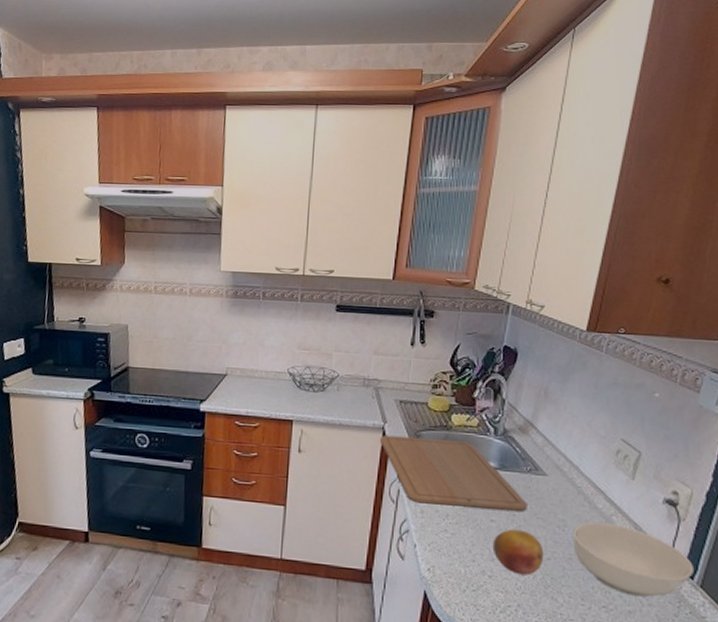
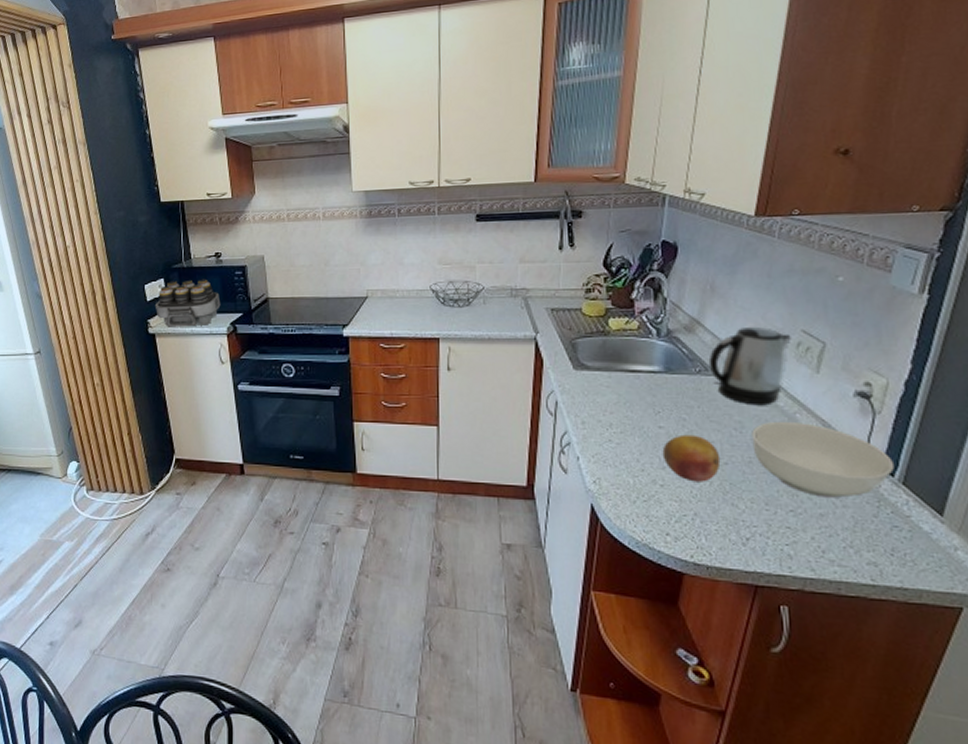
spice rack: none [12,342,80,389] -> present [154,279,221,327]
chopping board: present [379,435,527,511] -> none [532,345,699,415]
kettle: none [538,432,611,506] -> present [708,327,790,404]

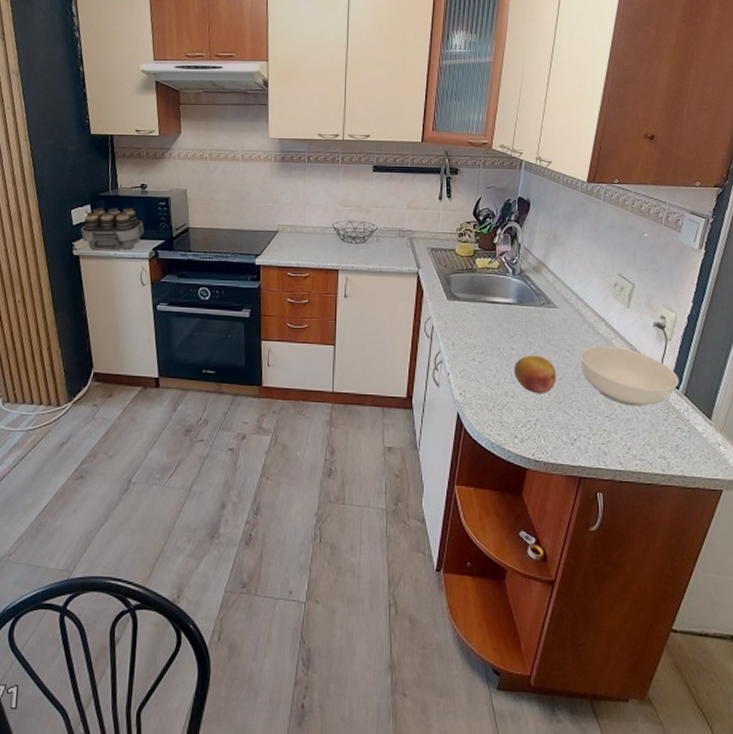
kettle: present [708,327,790,404] -> none [550,270,609,332]

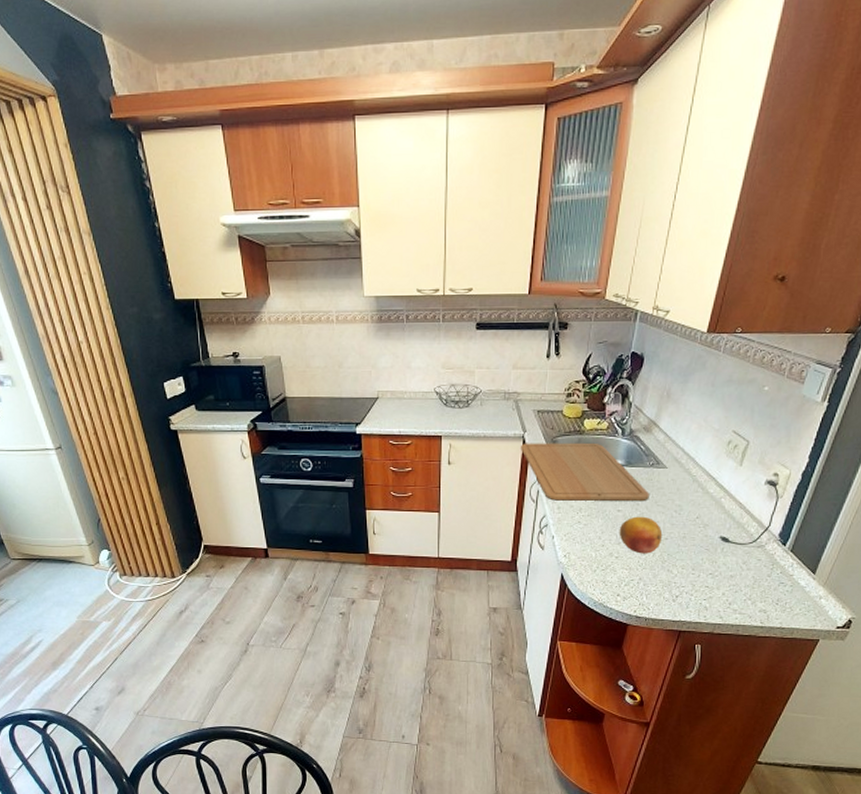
spice rack: present [80,207,144,251] -> none [175,378,241,424]
chopping board: none [414,279,542,339] -> present [520,442,649,501]
bowl: present [580,345,680,406] -> none [687,504,787,563]

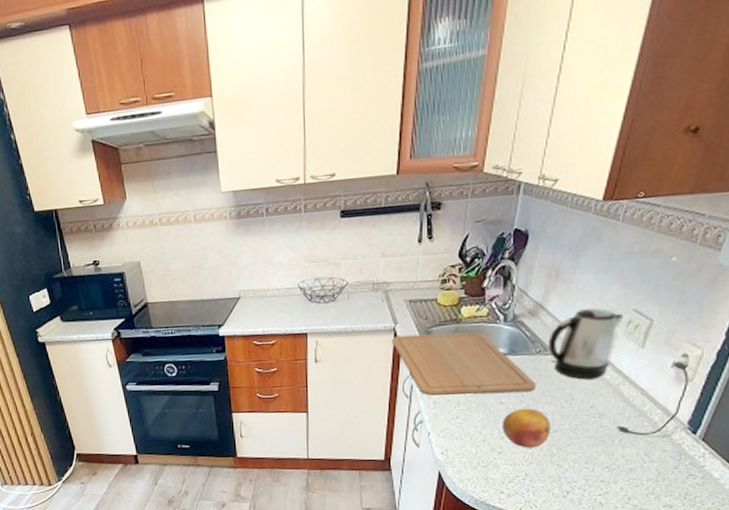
kettle: none [660,428,723,491] -> present [548,308,622,379]

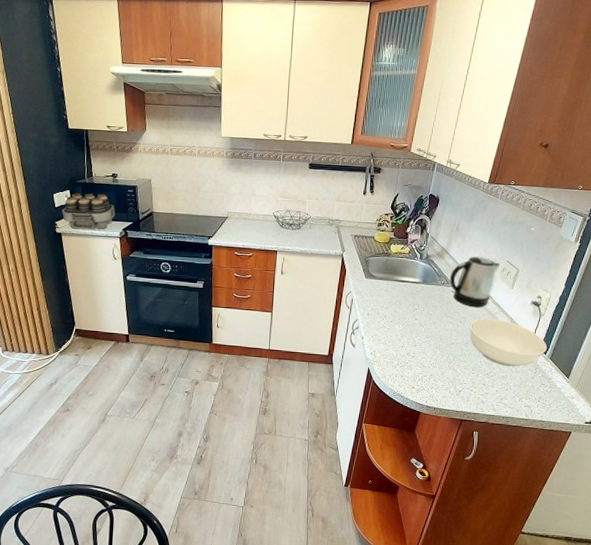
spice rack: none [41,287,104,336] -> present [61,193,116,230]
chopping board: present [391,331,536,395] -> none [339,260,440,312]
fruit: present [502,408,551,448] -> none [415,324,450,355]
bowl: none [579,391,698,455] -> present [469,318,548,367]

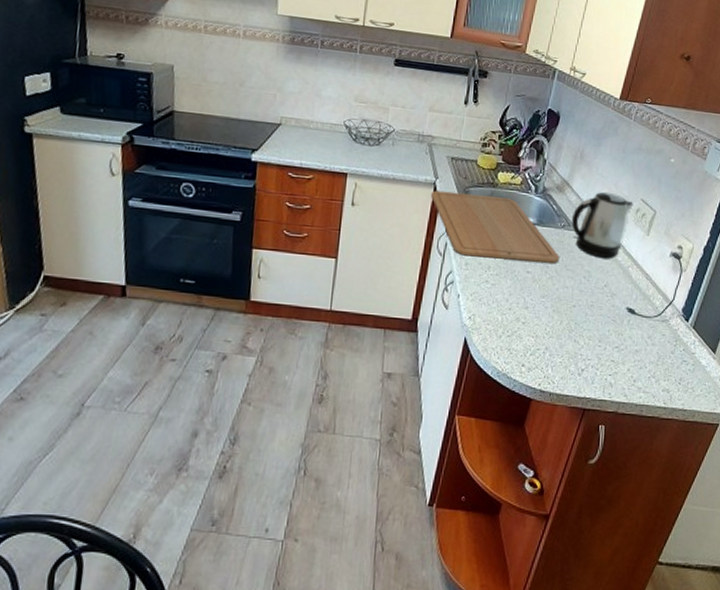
spice rack: present [61,193,116,230] -> none [35,77,118,132]
chopping board: none [339,260,440,312] -> present [430,190,559,263]
bowl: present [469,318,548,367] -> none [595,272,690,337]

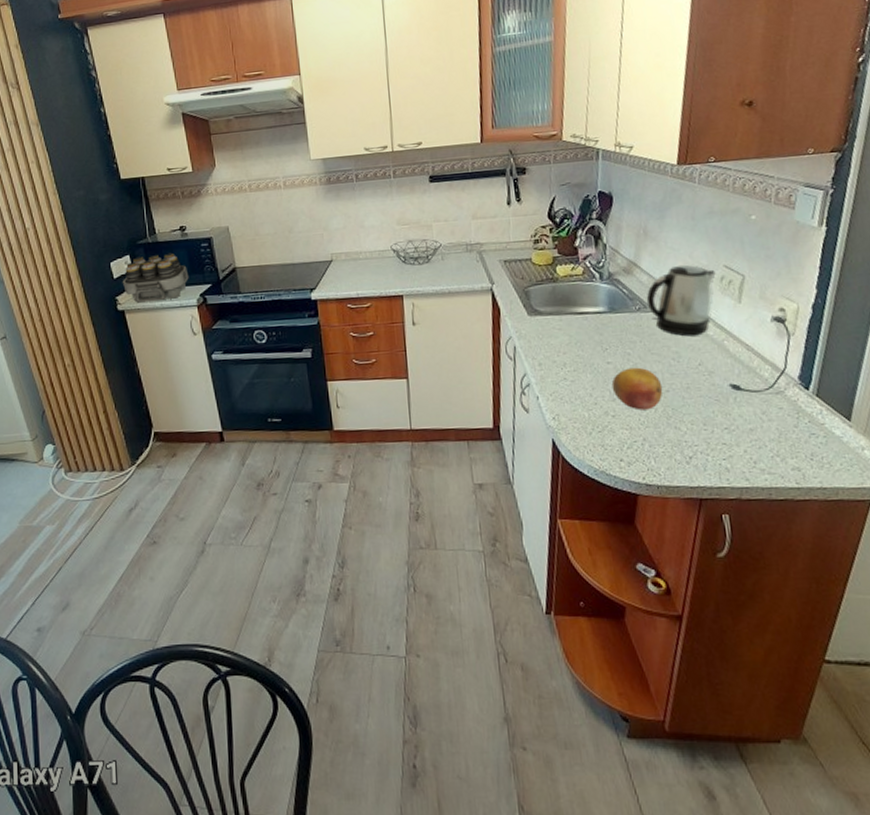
spice rack: none [35,77,118,132] -> present [122,252,189,303]
chopping board: present [430,190,559,263] -> none [489,290,641,357]
fruit: none [527,279,571,321] -> present [611,367,663,410]

